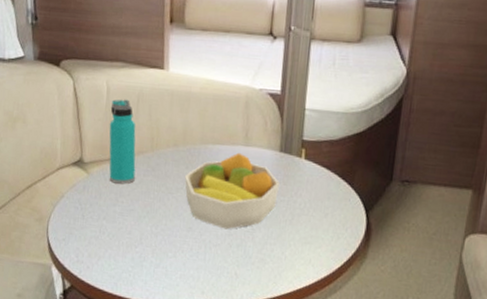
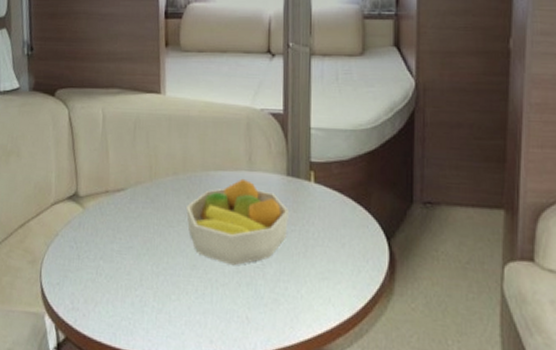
water bottle: present [109,99,136,185] -> none [105,126,134,219]

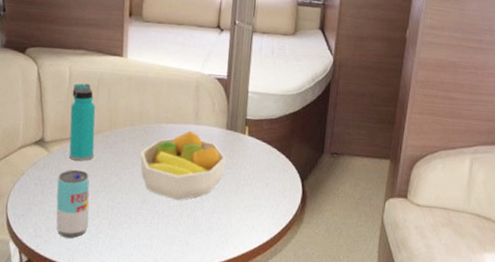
beverage can: none [94,228,131,312] -> present [56,169,90,238]
water bottle: none [105,126,134,219] -> present [69,83,96,161]

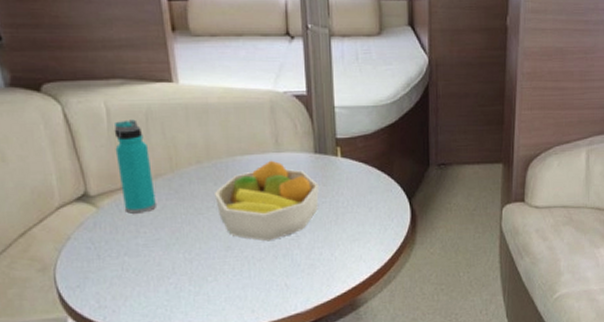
beverage can: present [56,169,90,238] -> none [115,223,165,304]

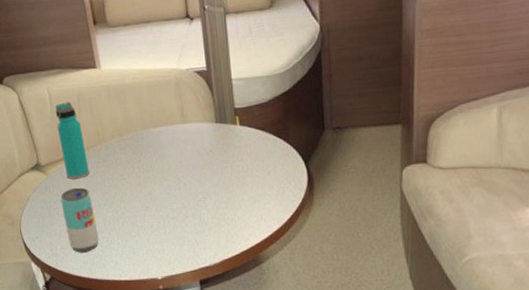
beverage can: none [115,223,165,304] -> present [60,187,99,253]
fruit bowl: present [215,160,319,242] -> none [134,130,221,203]

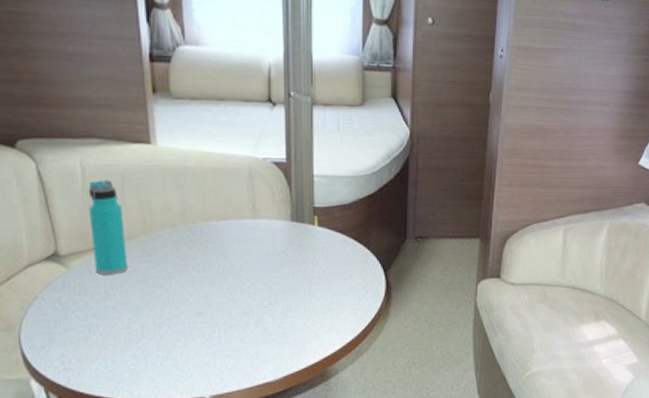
beverage can: present [60,187,99,253] -> none [84,285,132,367]

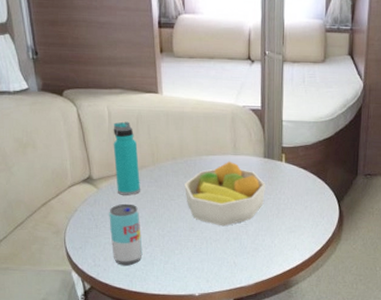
beverage can: none [84,285,132,367] -> present [109,203,143,266]
fruit bowl: none [188,226,294,308] -> present [185,161,265,227]

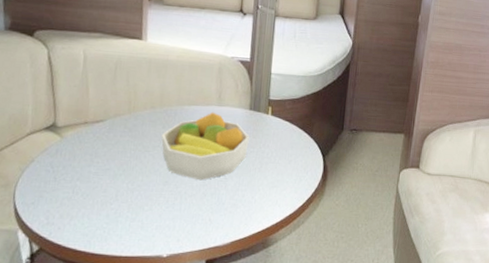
beverage can: present [109,203,143,266] -> none [70,154,108,224]
water bottle: present [113,121,140,196] -> none [84,66,114,146]

